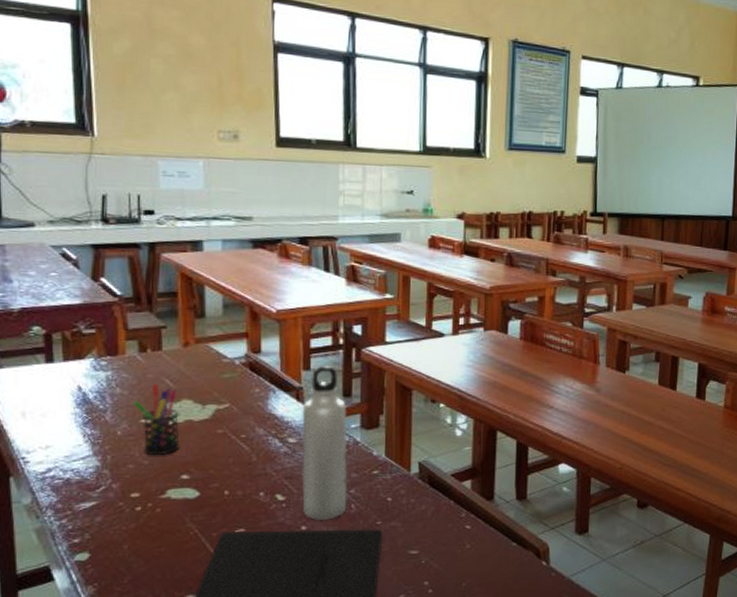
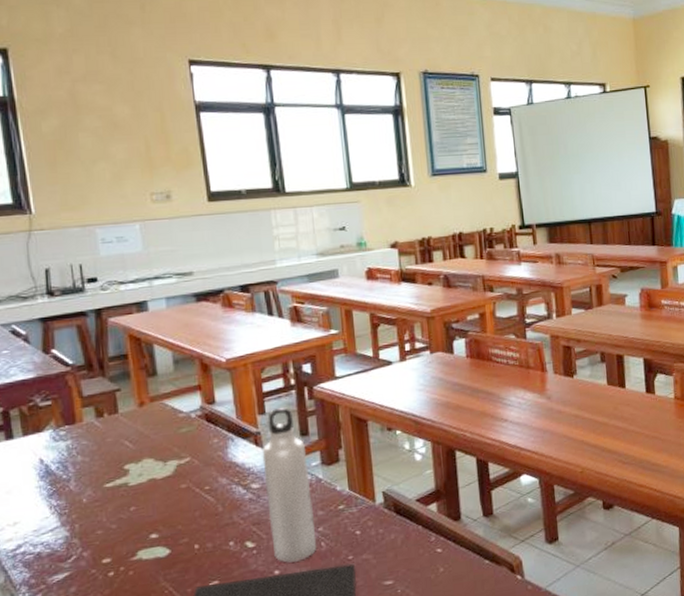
pen holder: present [132,384,180,456] -> none [95,447,146,519]

